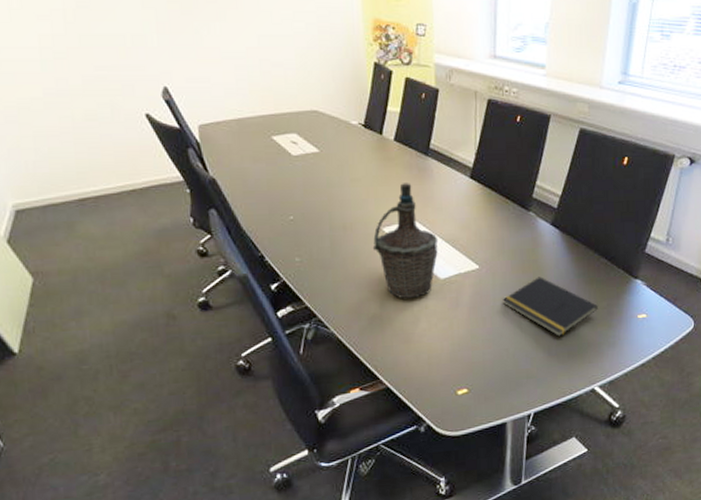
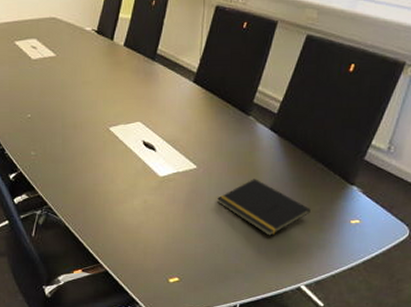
bottle: present [372,183,439,299] -> none [99,86,160,194]

